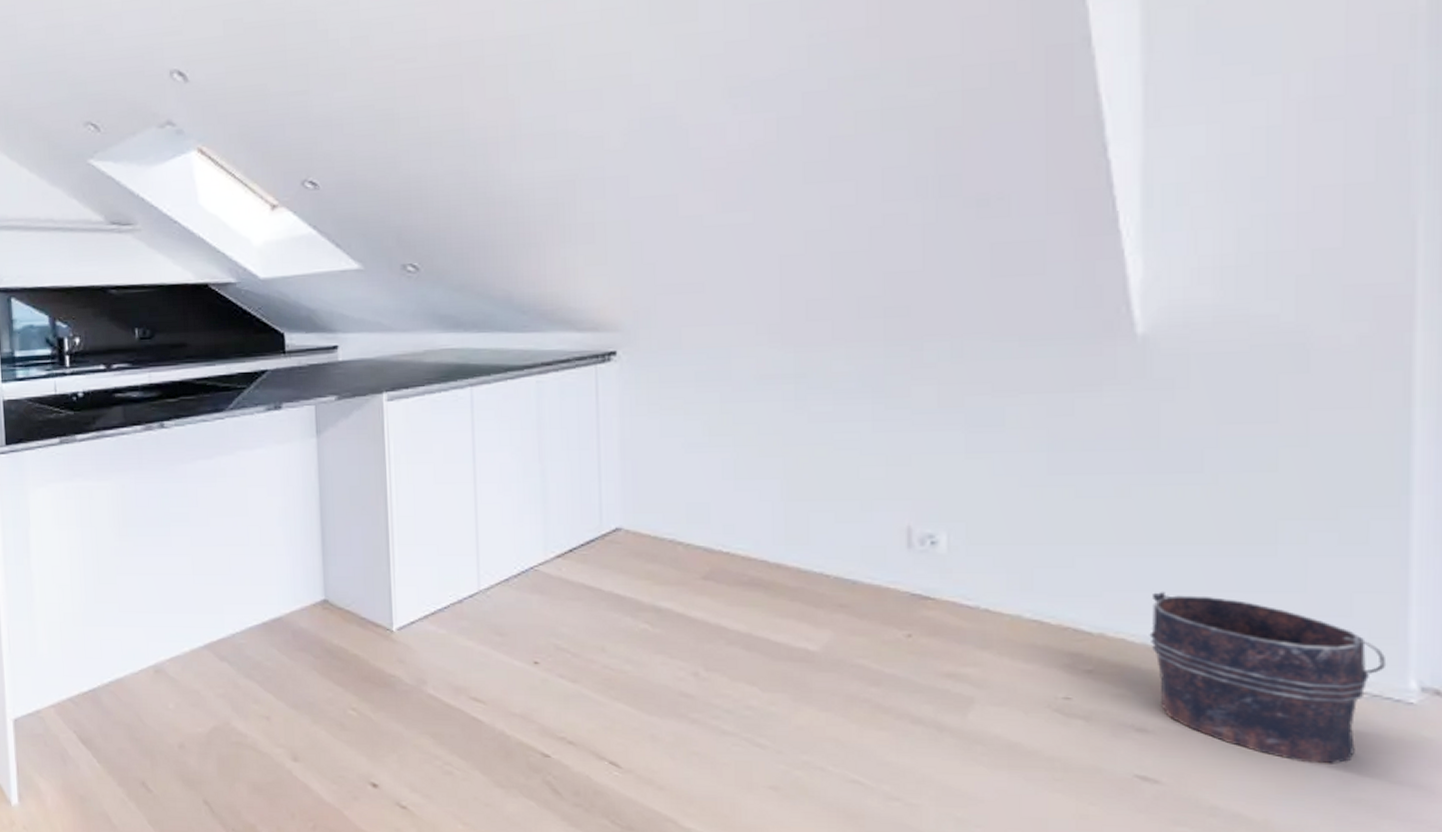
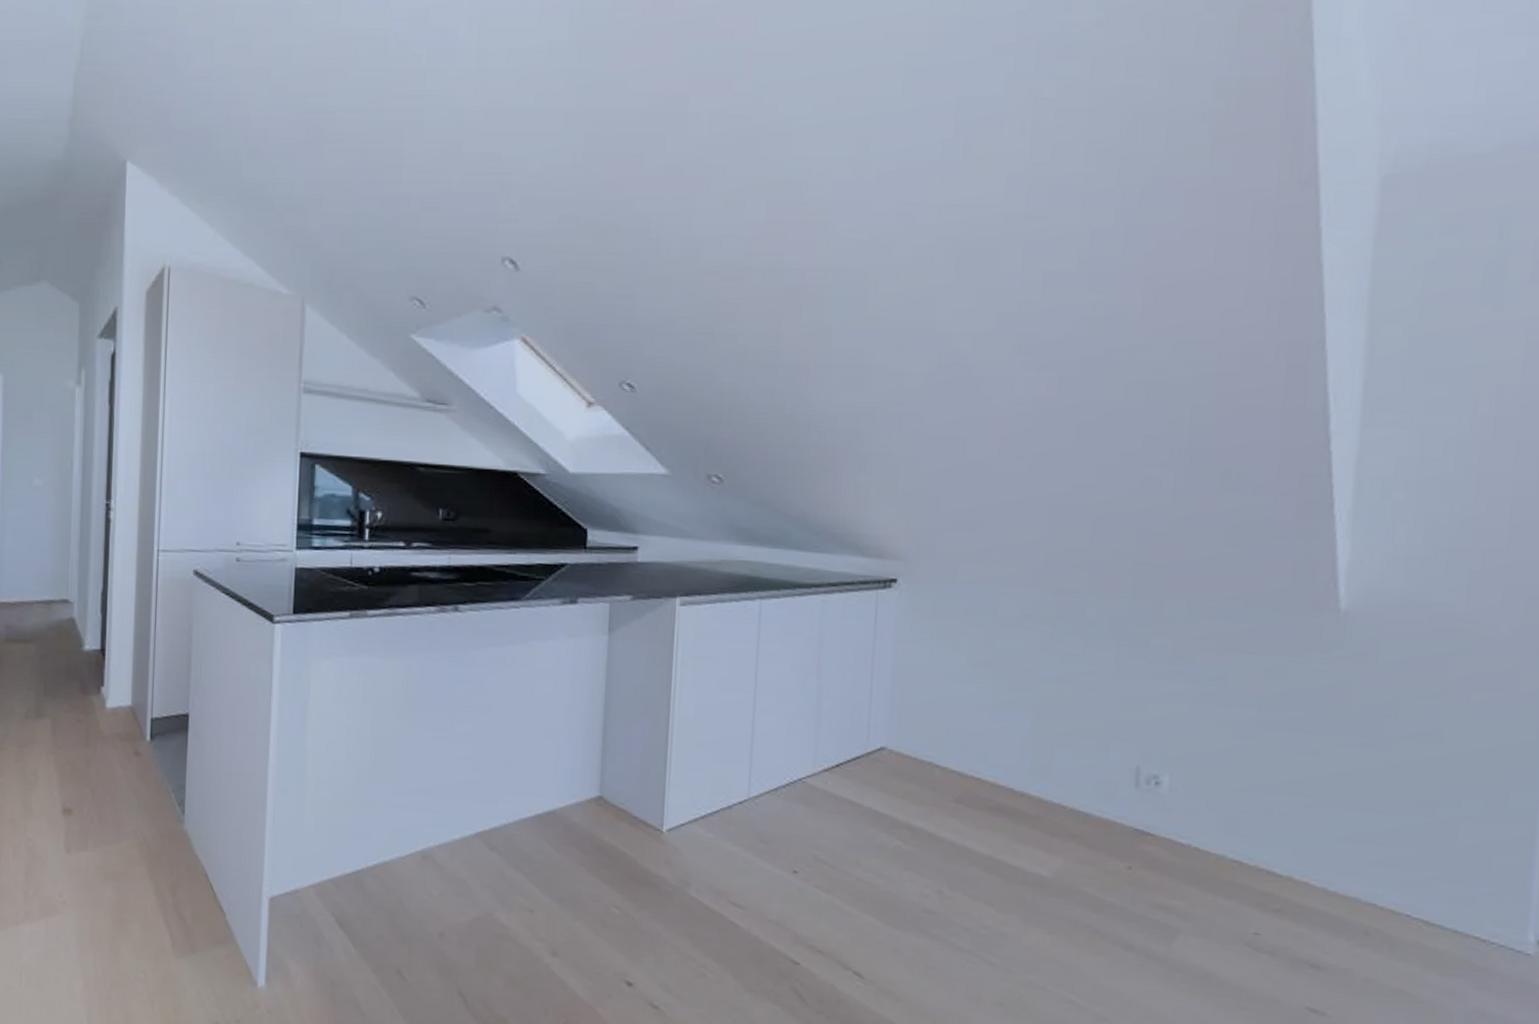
bucket: present [1149,591,1387,764] -> none [1328,841,1513,1005]

